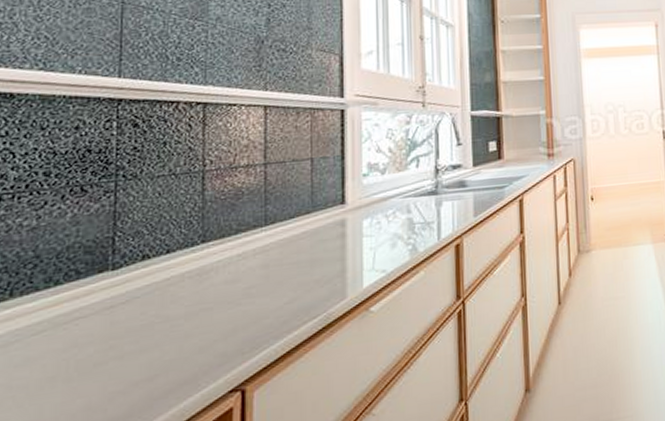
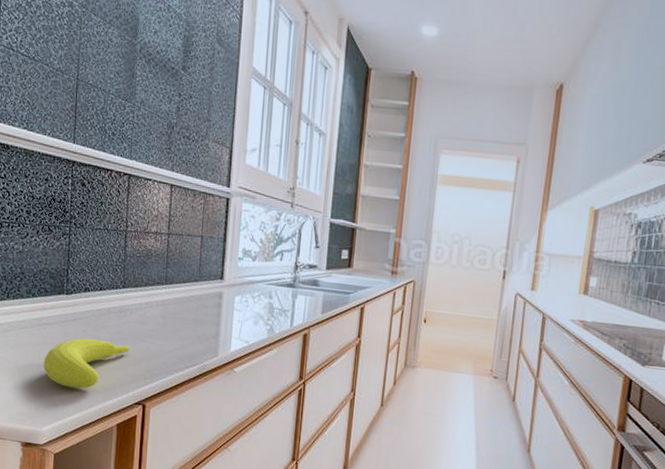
fruit: none [75,316,217,399] -> present [43,338,130,389]

